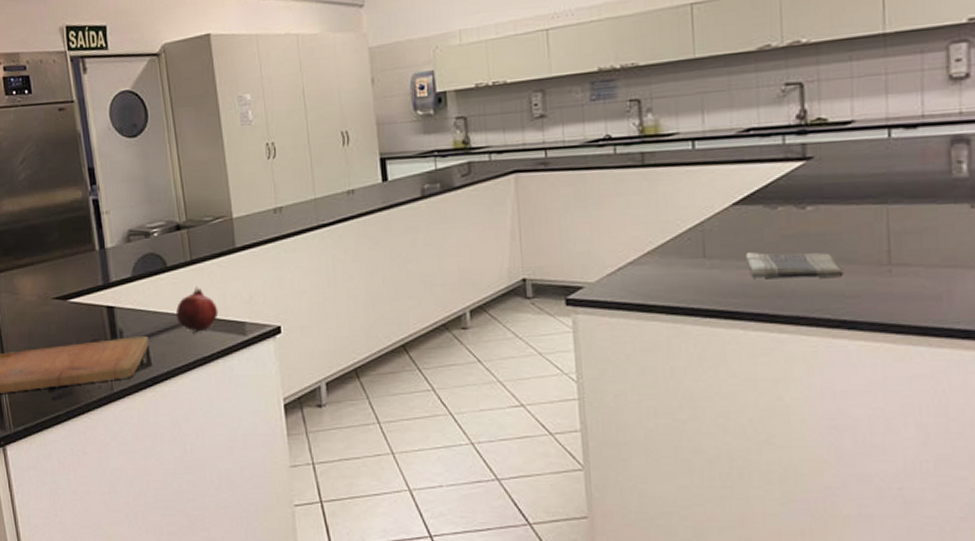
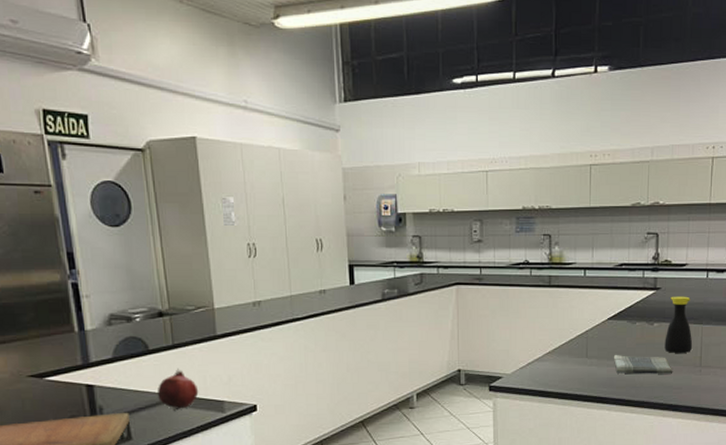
bottle: none [826,165,874,247] -> present [664,296,693,353]

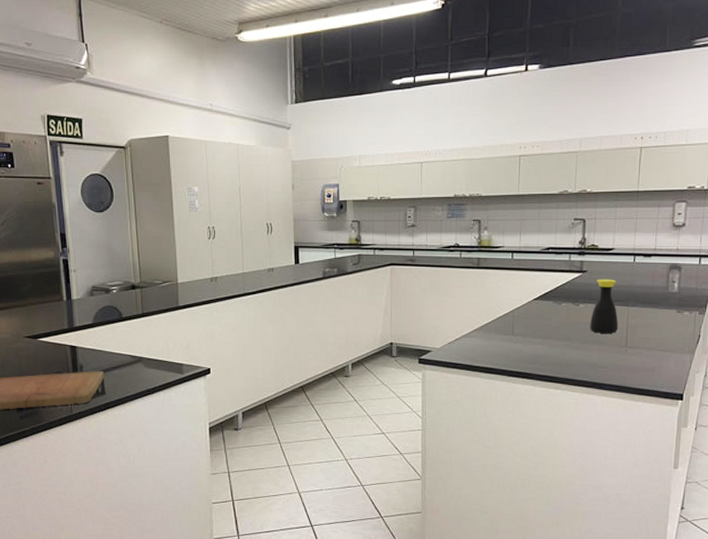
fruit: present [157,367,199,411] -> none [127,333,162,371]
dish towel: present [613,355,673,374] -> none [538,334,599,353]

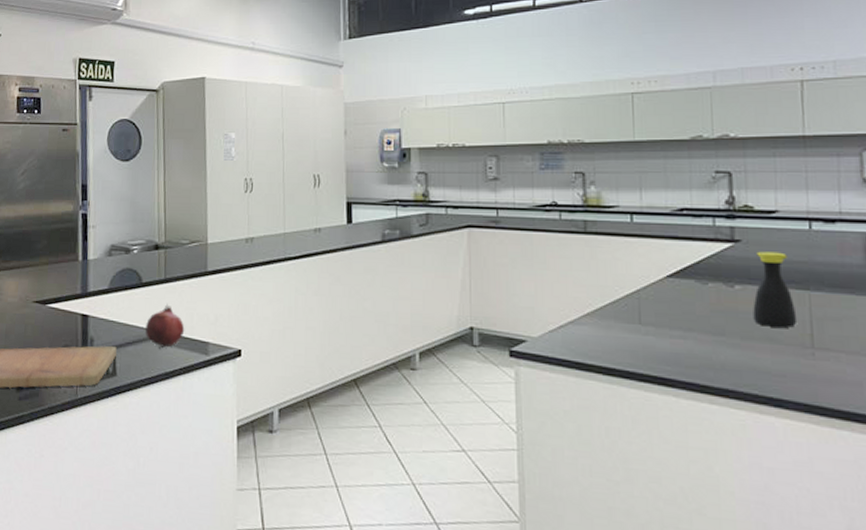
fruit: none [127,333,162,371] -> present [145,303,185,349]

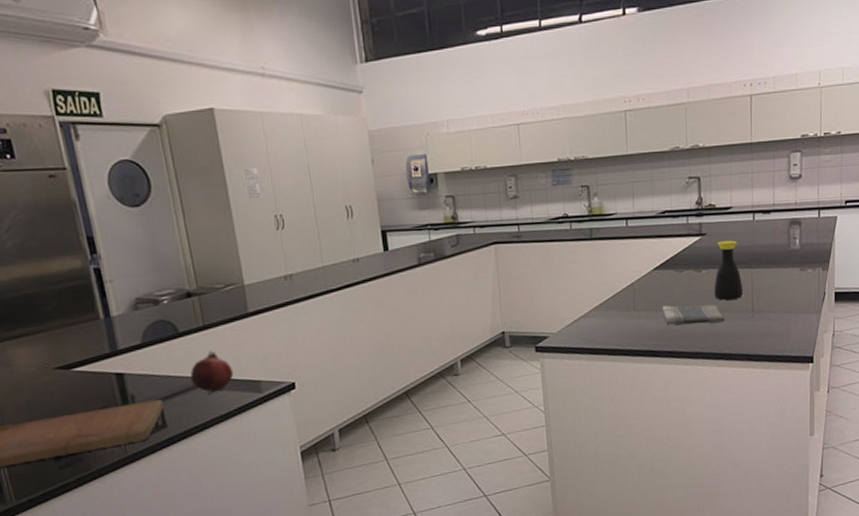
dish towel: none [677,324,770,355] -> present [662,304,725,325]

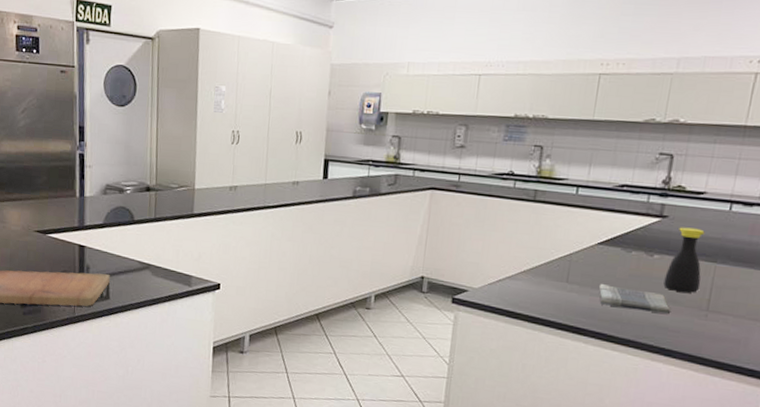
fruit: present [190,349,234,394] -> none [135,239,171,279]

